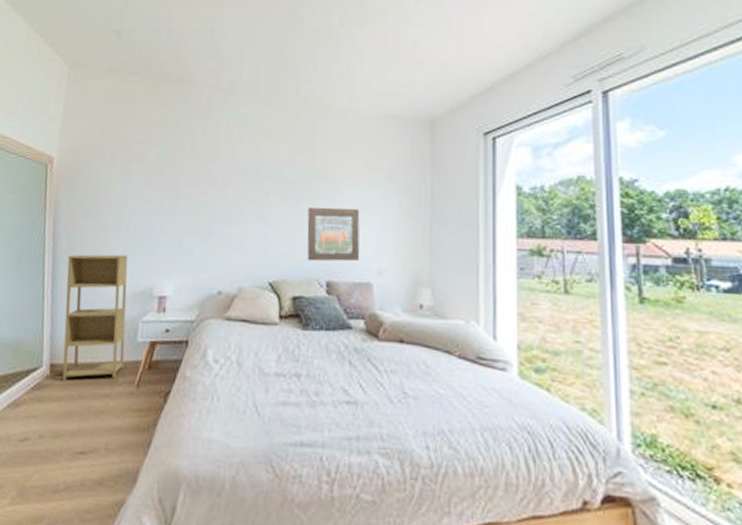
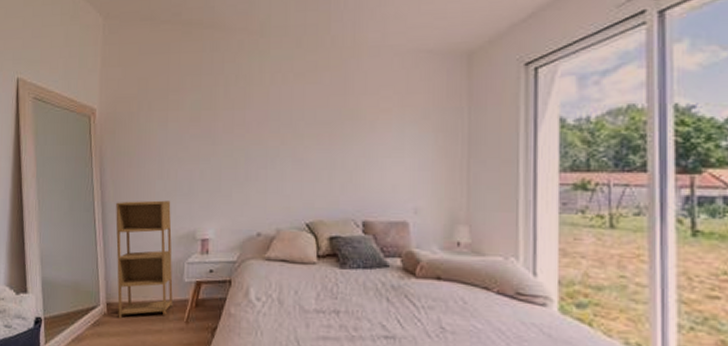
wall art: present [307,206,360,262] -> none [342,147,396,202]

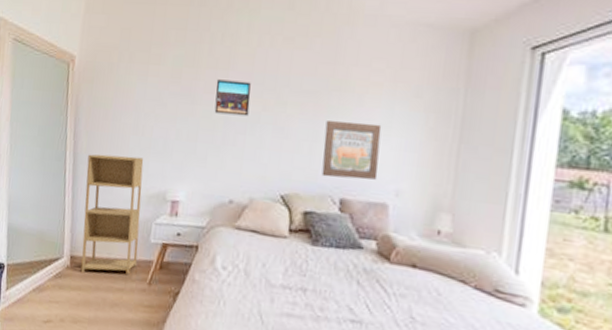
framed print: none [234,119,269,152] -> present [214,79,251,117]
wall art: none [342,147,396,202] -> present [321,120,382,180]

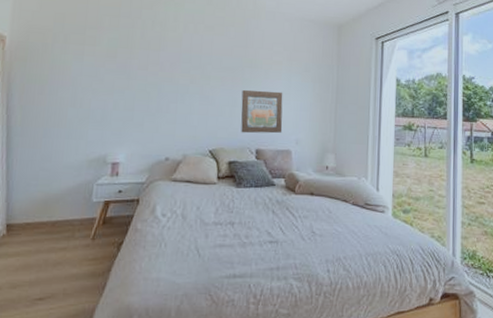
shelving unit: present [81,154,144,275] -> none [19,126,83,239]
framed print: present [214,79,251,117] -> none [148,58,180,88]

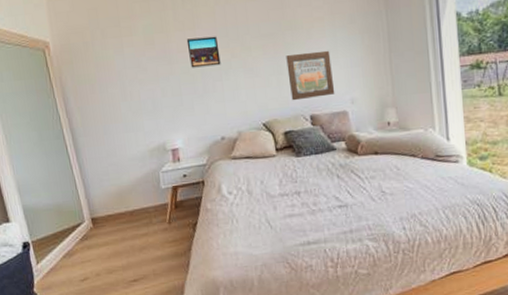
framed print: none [148,58,180,88] -> present [186,36,221,68]

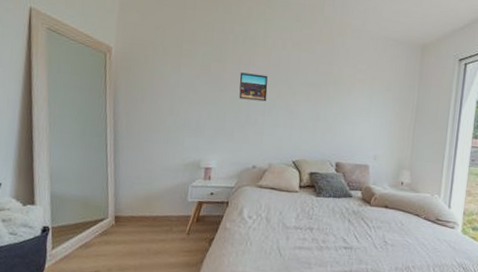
wall art: present [286,50,335,101] -> none [322,105,364,149]

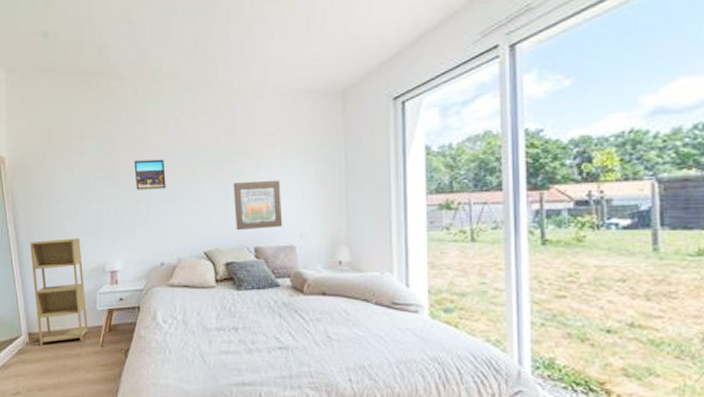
shelving unit: none [125,131,180,230] -> present [30,238,88,346]
wall art: none [322,105,364,149] -> present [233,179,283,231]

